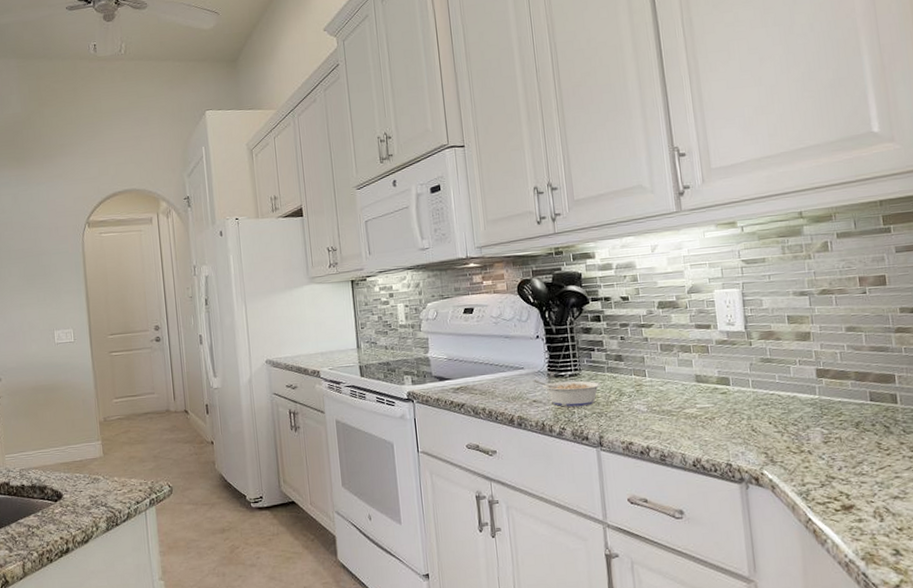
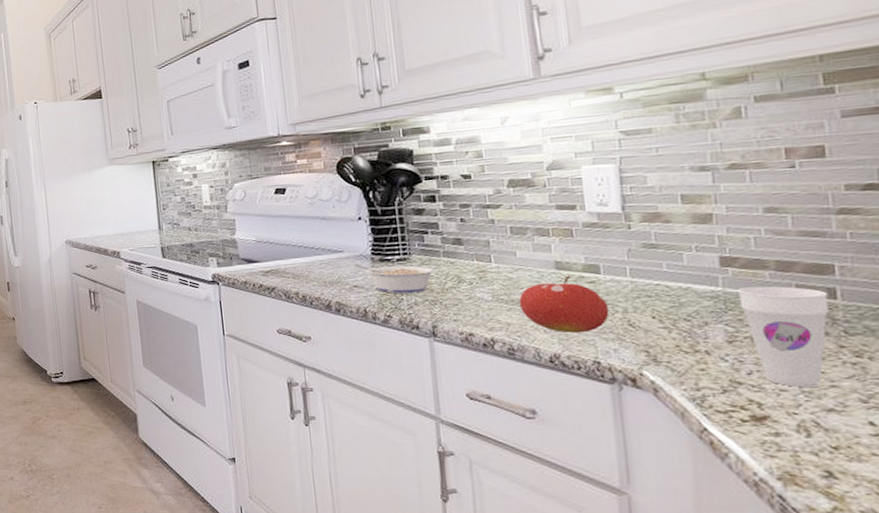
fruit: none [668,387,738,440] -> present [518,275,610,334]
cup: none [829,393,892,480] -> present [736,286,829,388]

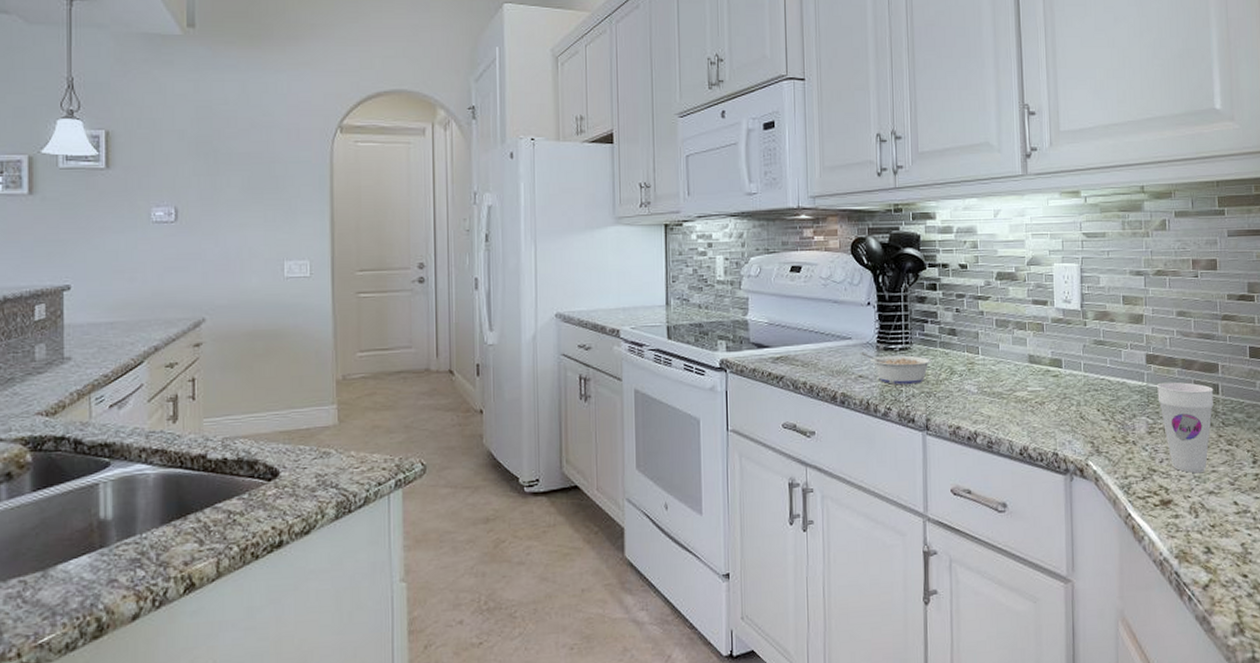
fruit: present [518,275,610,334] -> none [998,368,1067,426]

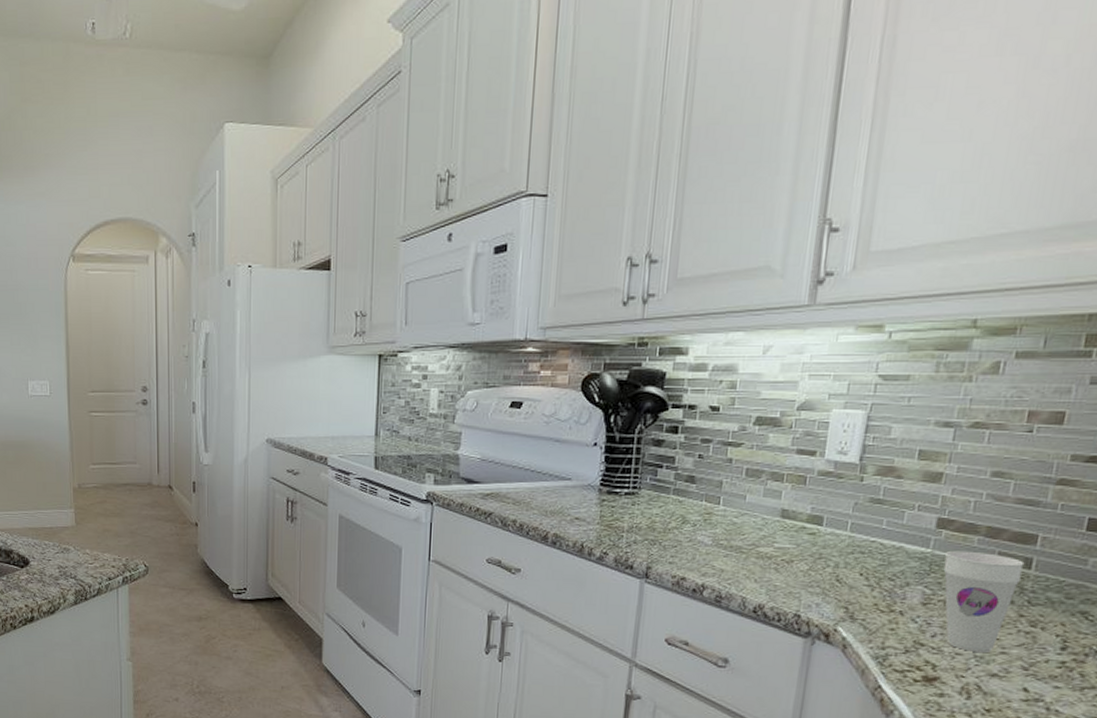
legume: present [860,352,933,385] -> none [579,493,663,531]

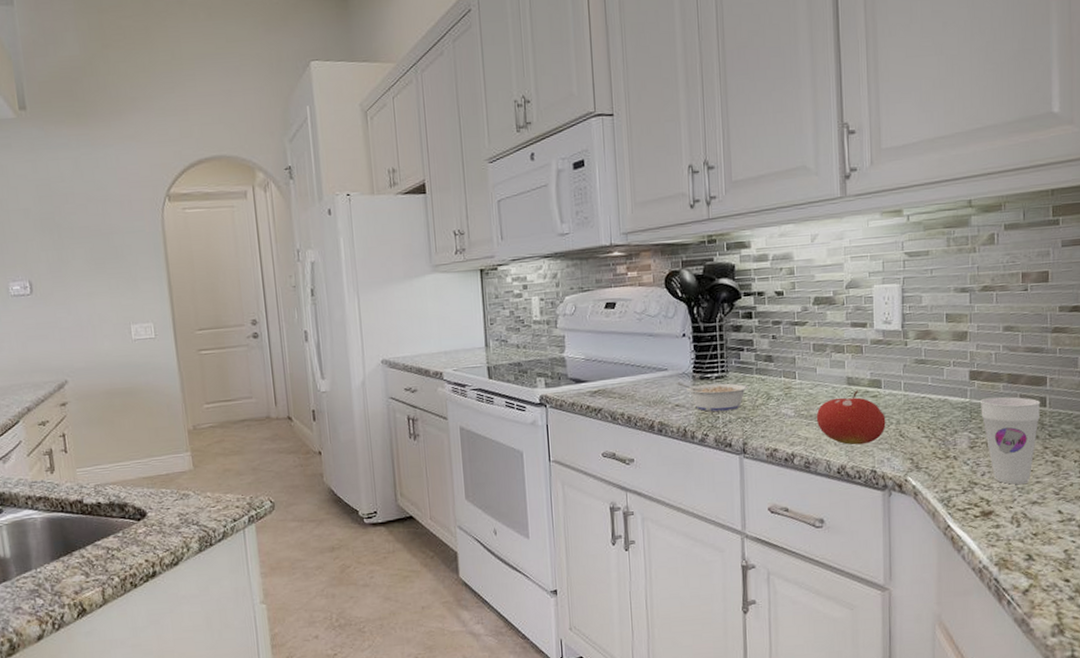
legume: none [579,493,663,531] -> present [676,382,750,412]
fruit: none [737,524,822,585] -> present [816,389,886,445]

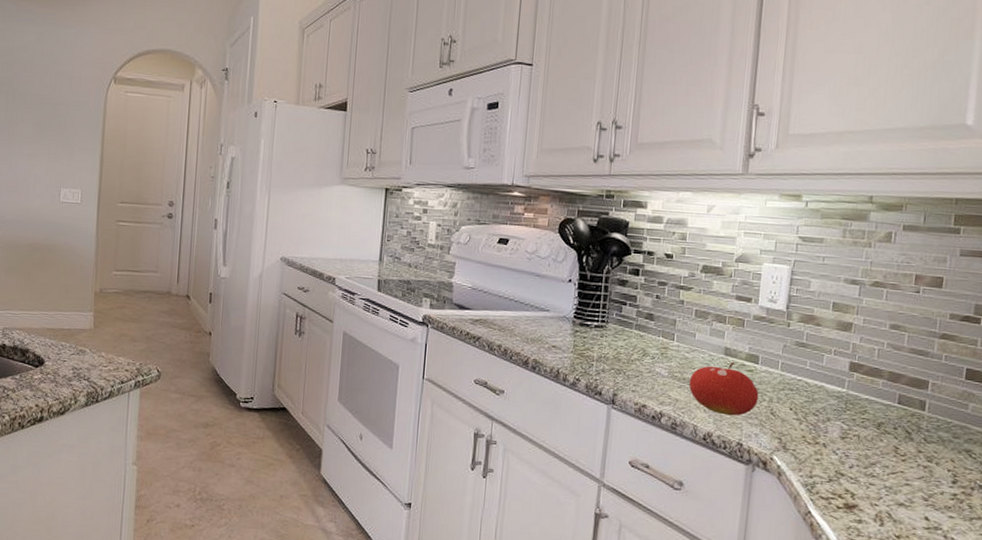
legume: present [676,382,750,412] -> none [556,324,627,361]
cup: present [979,396,1041,485] -> none [856,391,920,484]

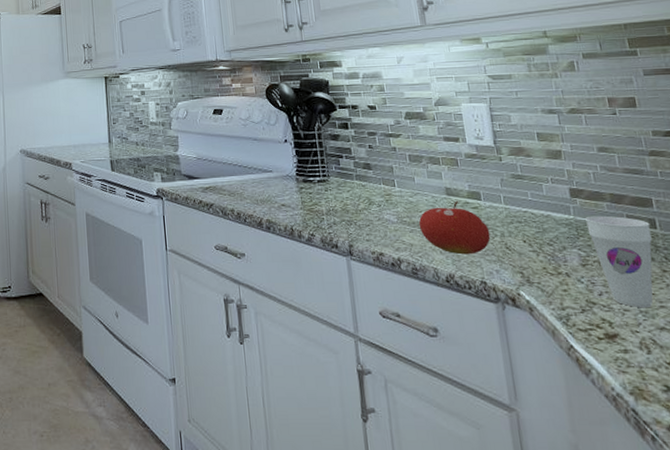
cup: none [856,391,920,484] -> present [584,215,654,308]

